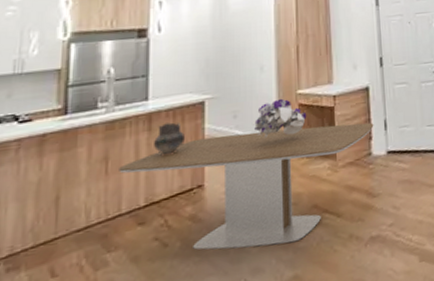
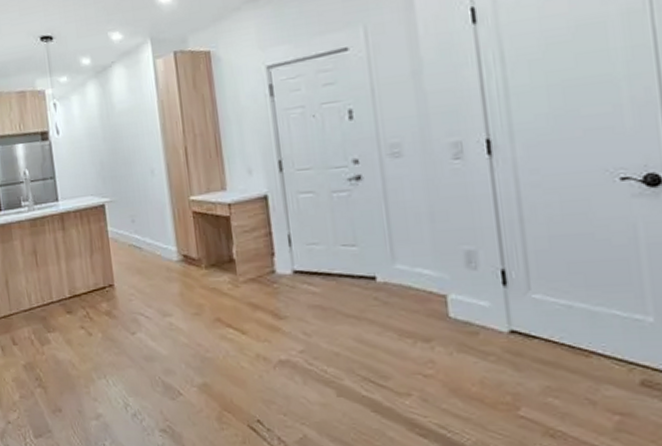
dining table: present [119,122,374,250] -> none [45,236,276,352]
ceramic jug: present [154,122,185,156] -> none [68,223,93,254]
bouquet: present [253,98,307,138] -> none [150,204,203,245]

